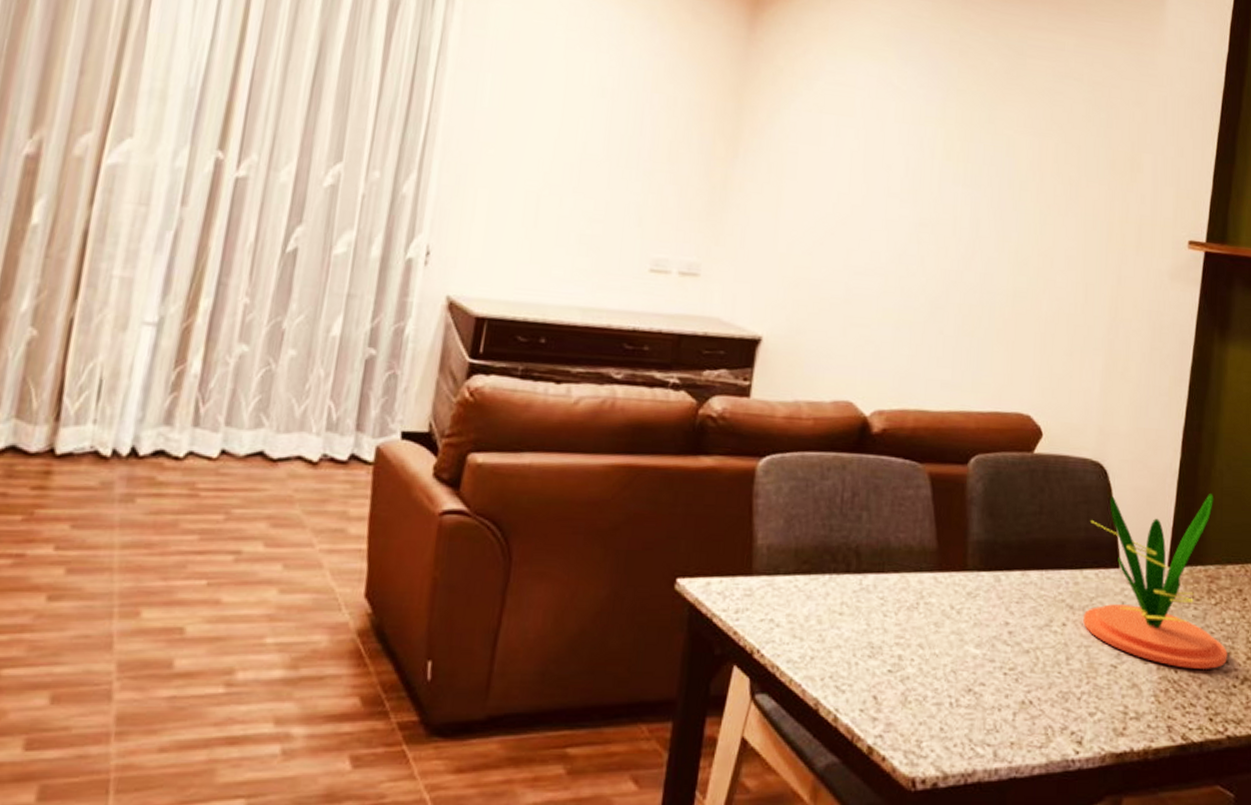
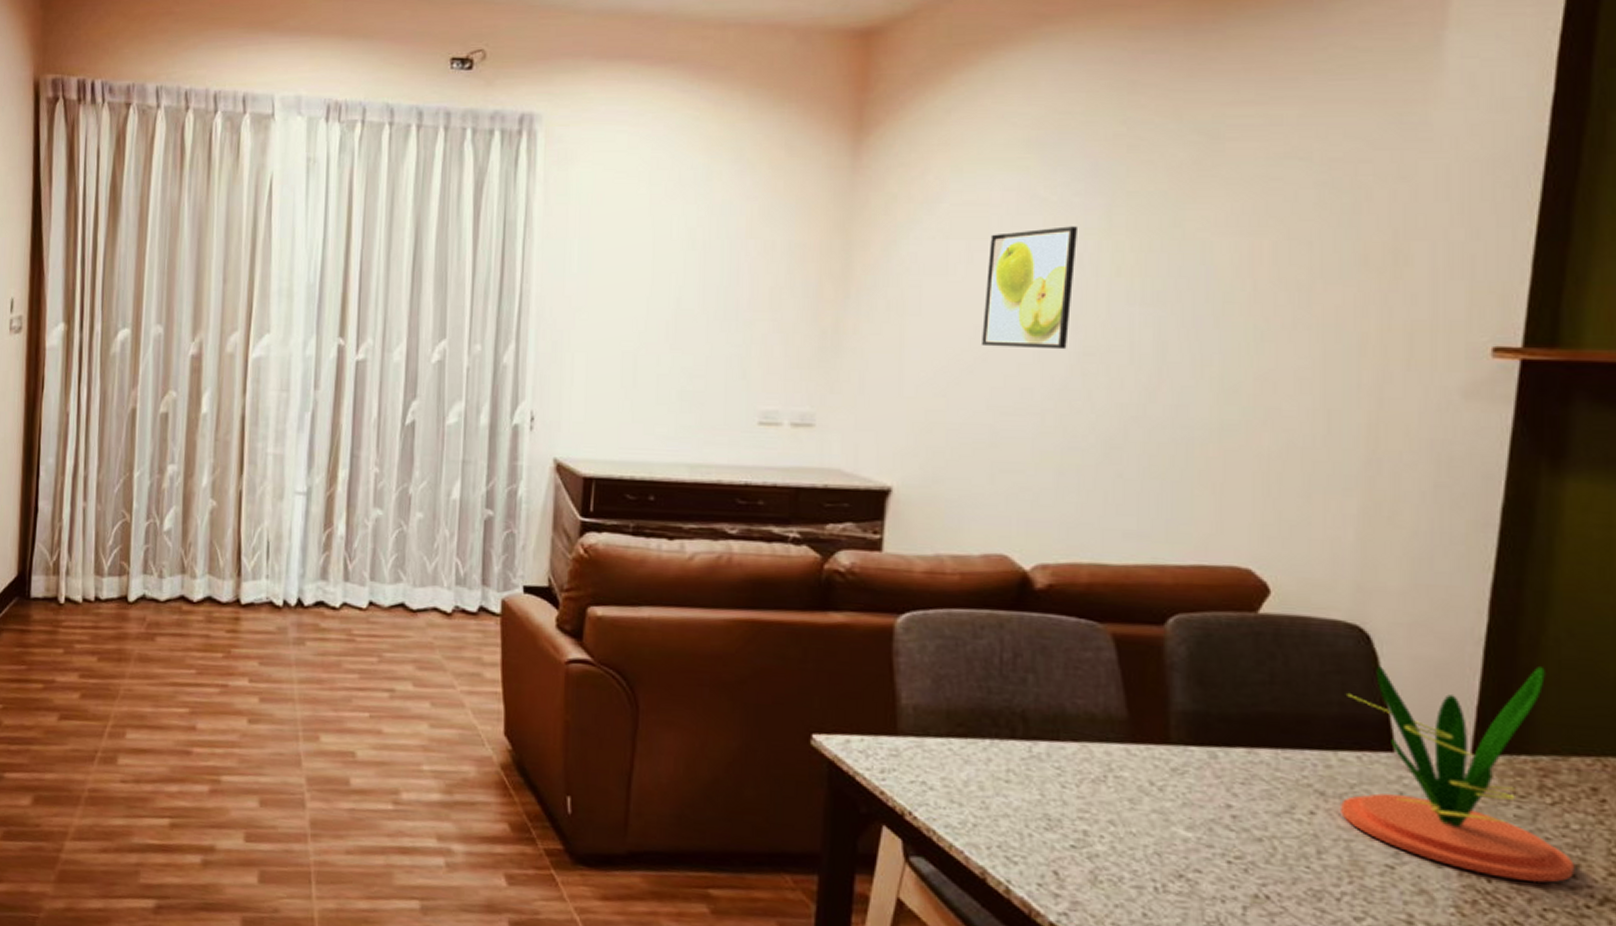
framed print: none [842,112,920,220] -> present [980,226,1077,350]

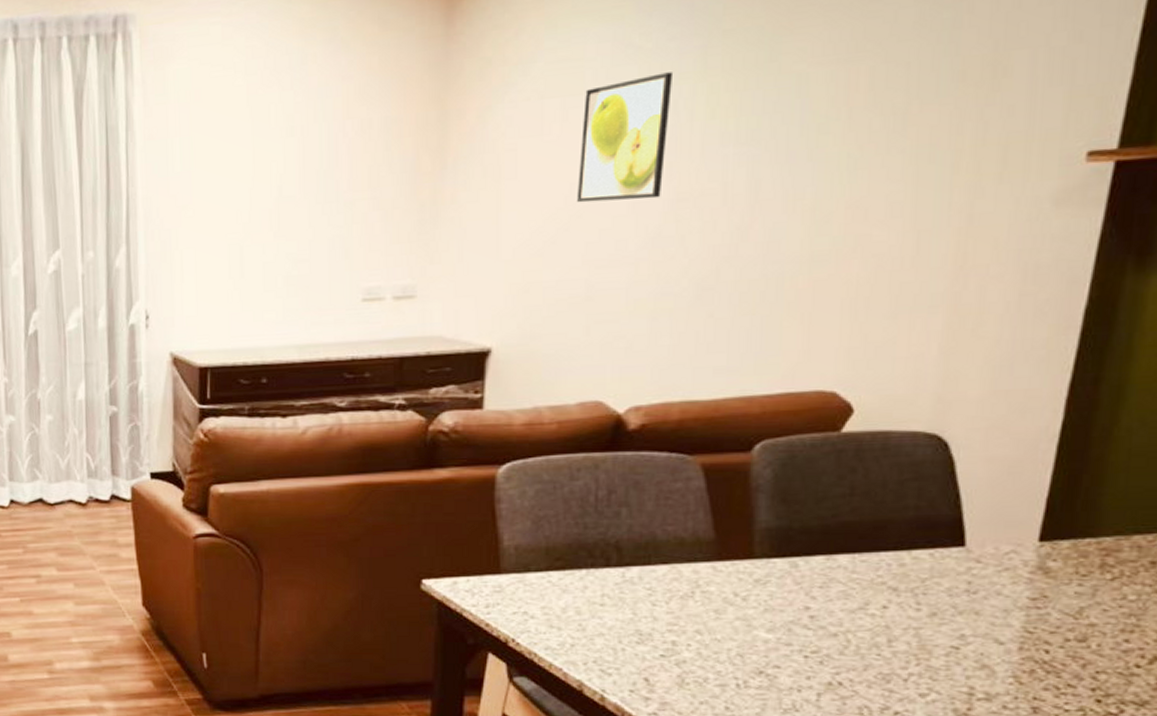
plant: present [1341,666,1575,883] -> none [912,456,1129,649]

